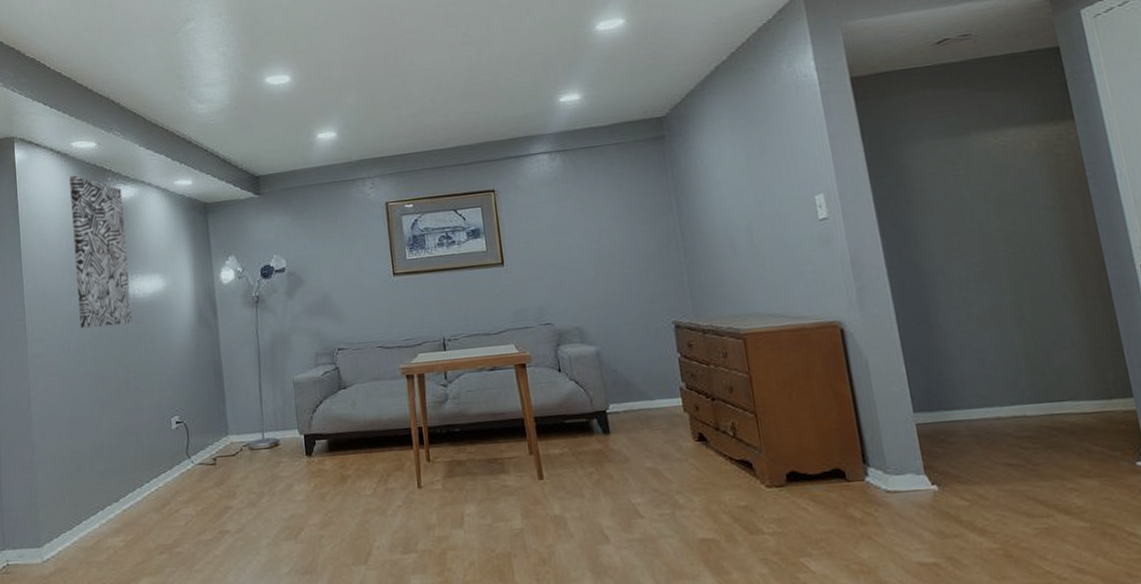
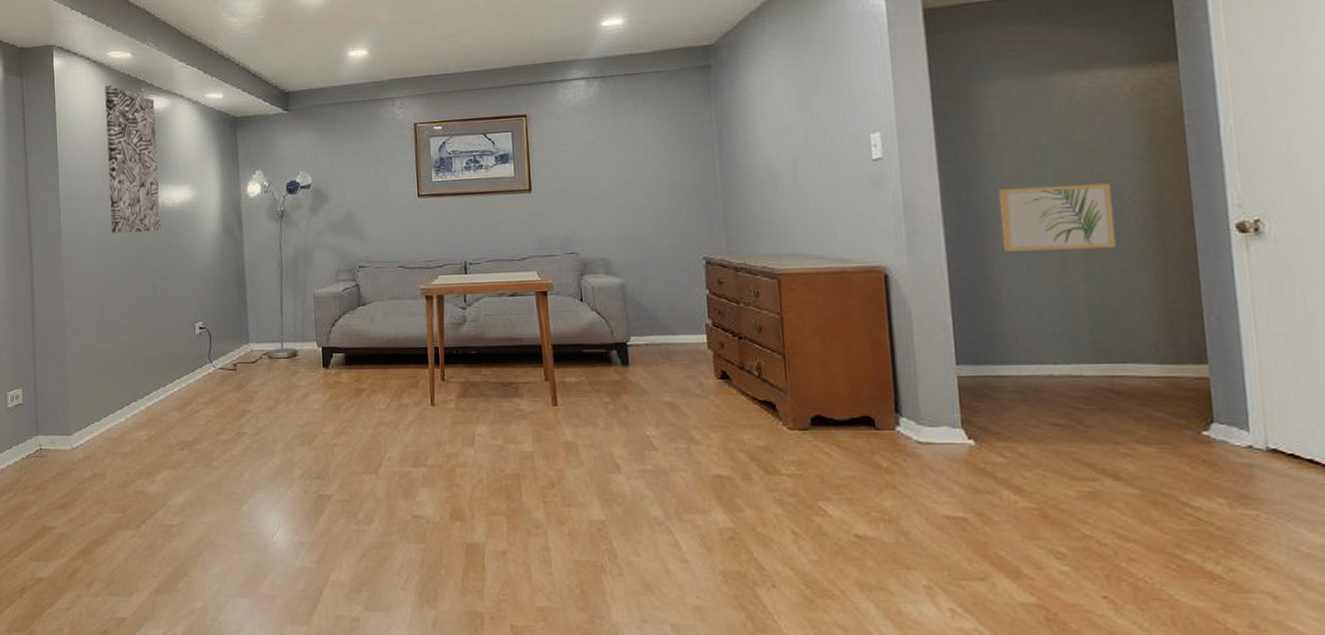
wall art: none [933,233,1043,301] -> present [998,183,1117,252]

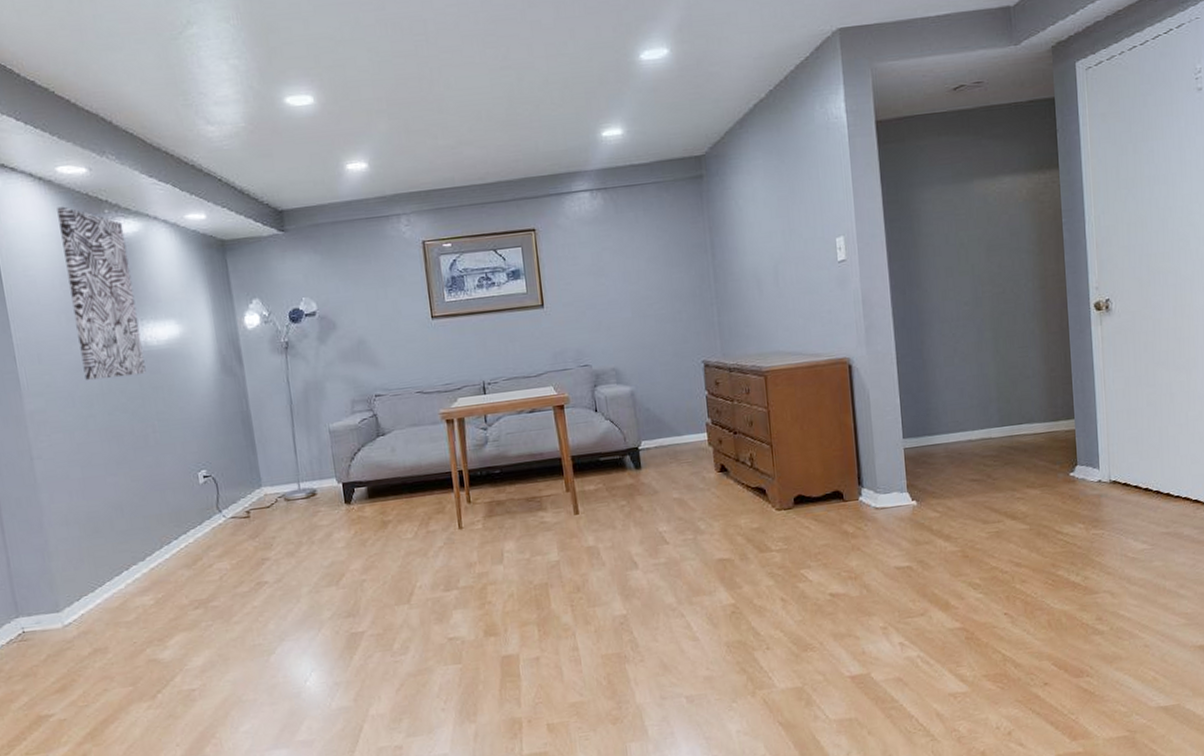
wall art: present [998,183,1117,252] -> none [932,274,1016,338]

